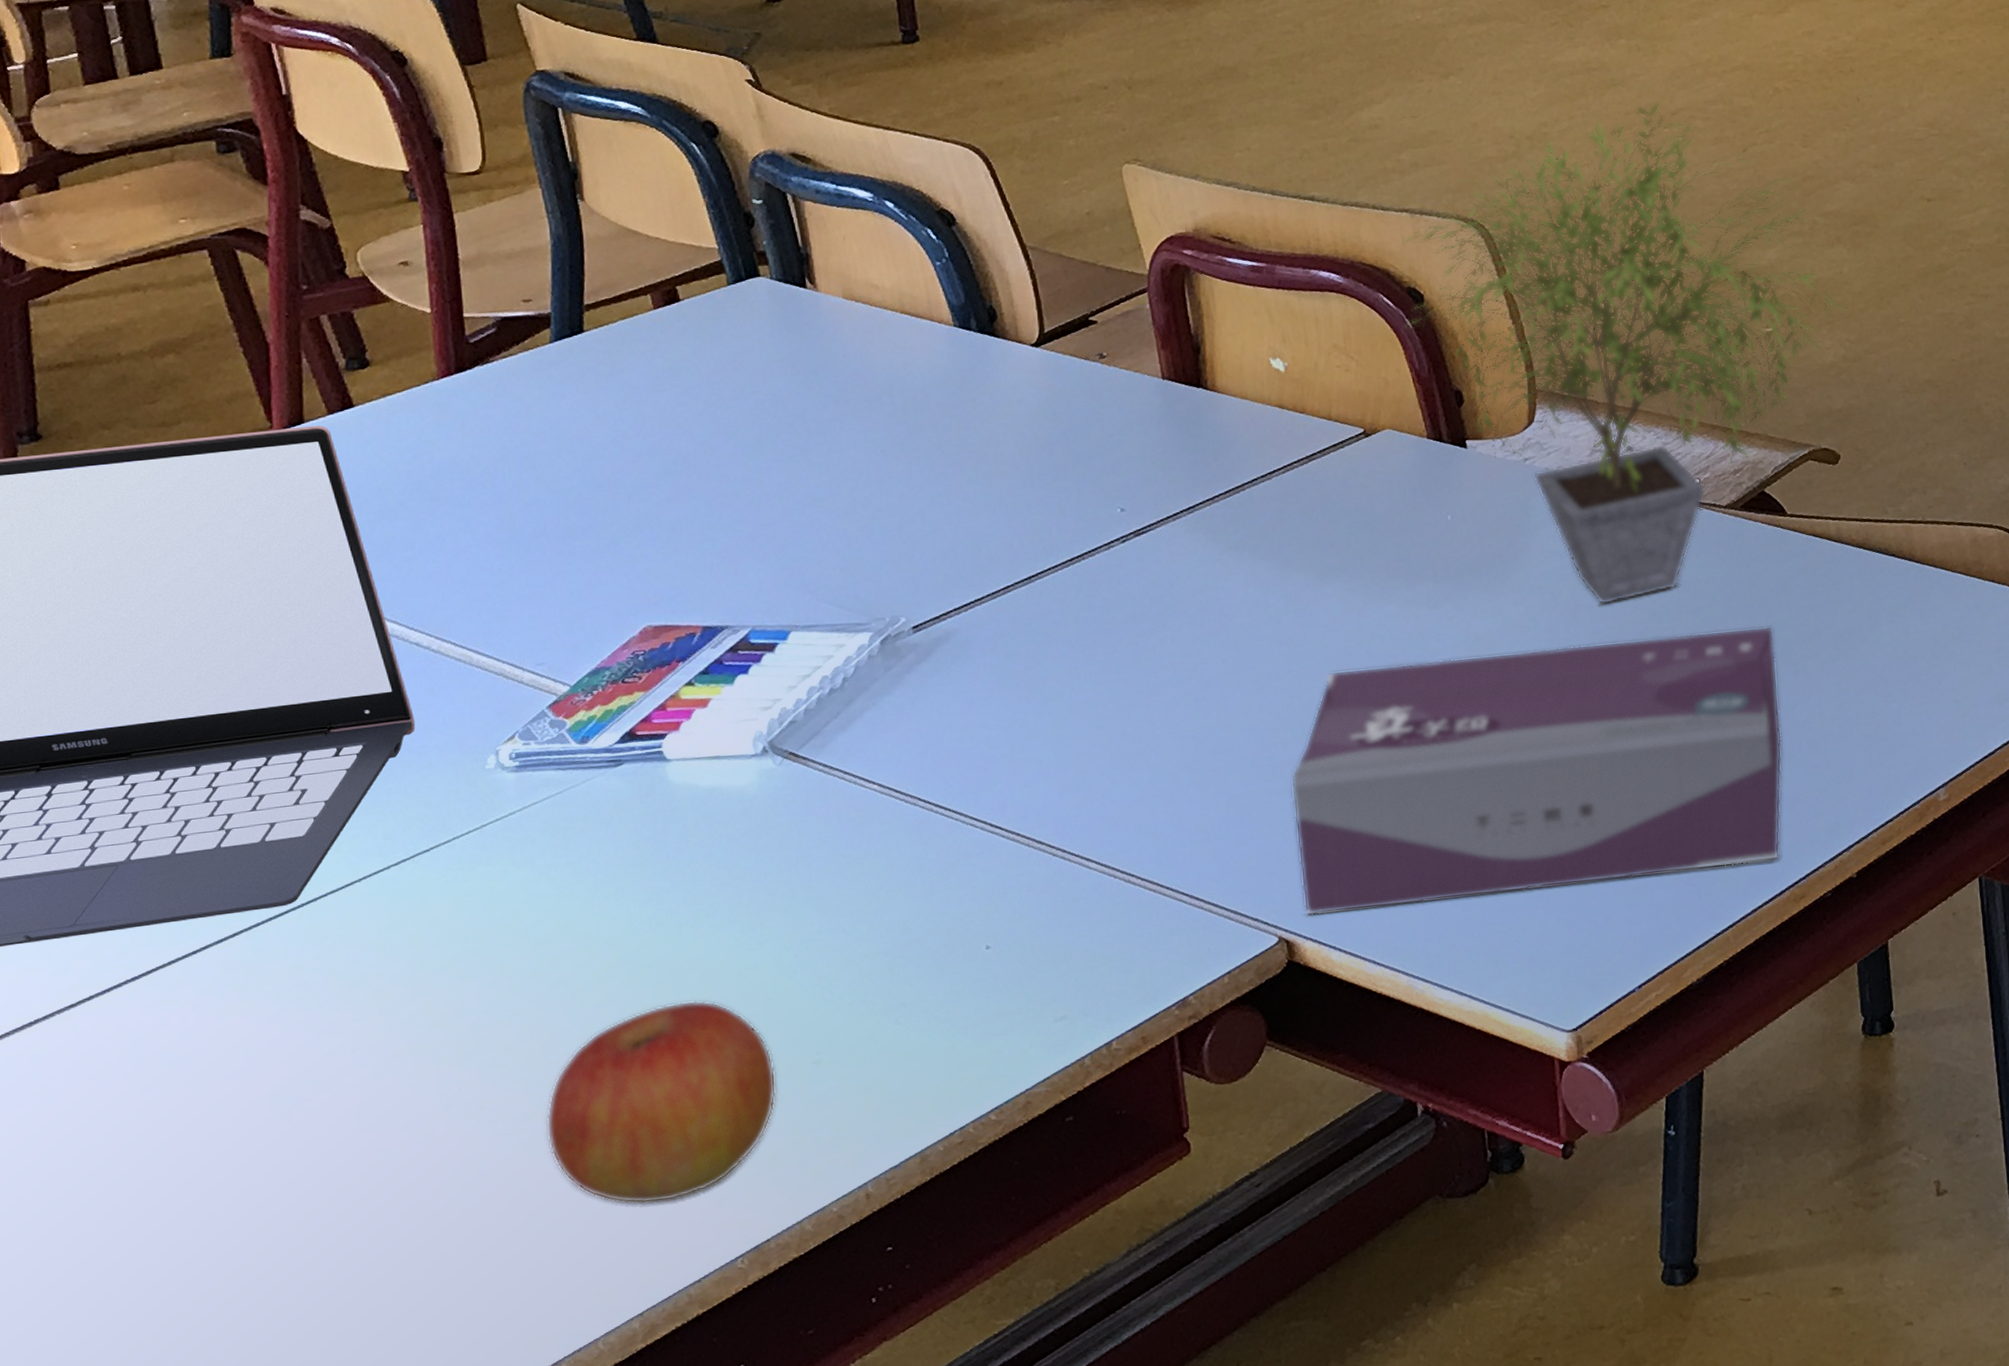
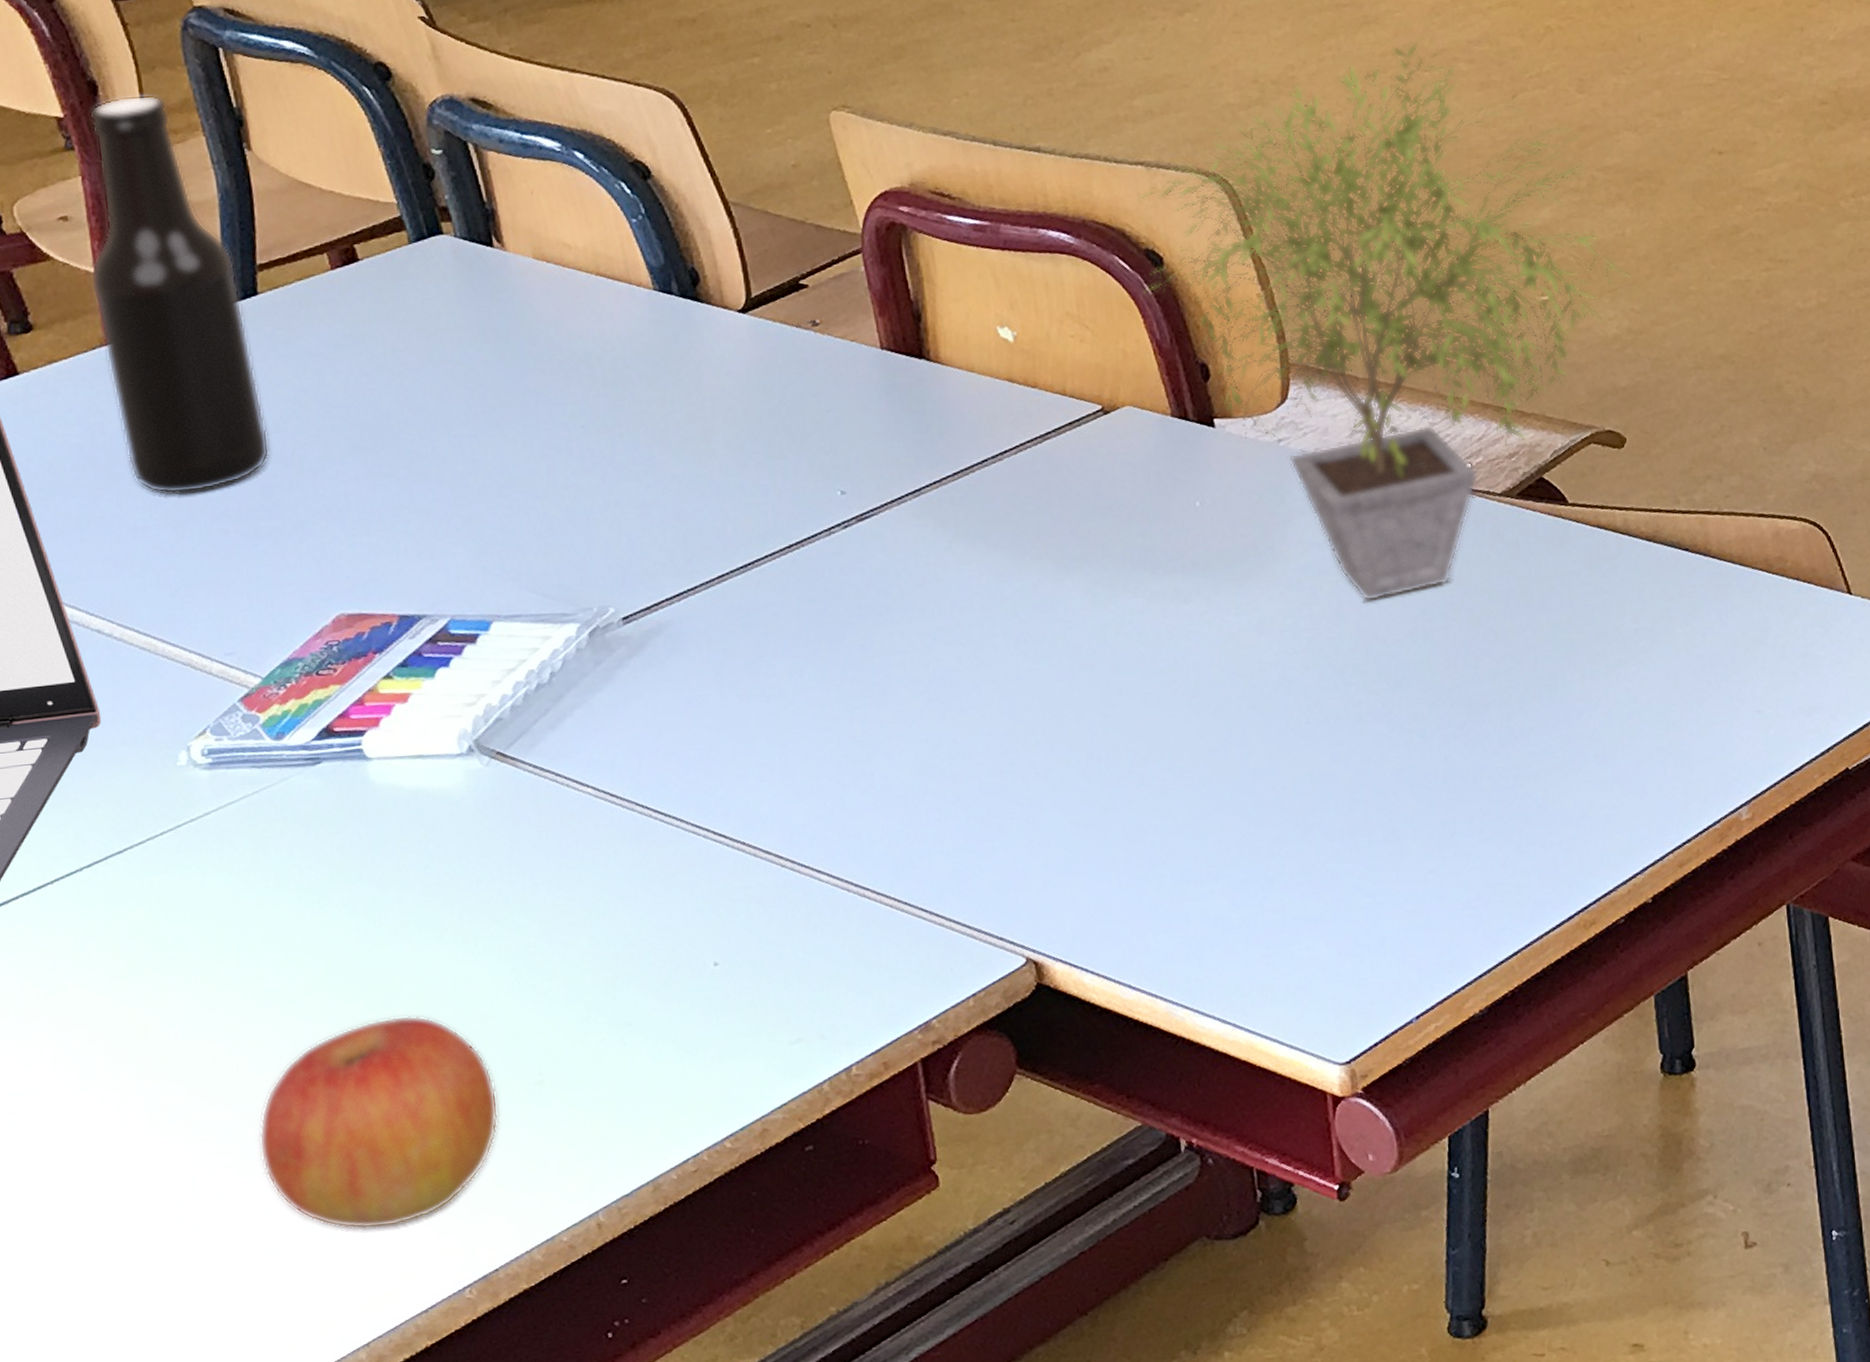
beer bottle: none [426,150,588,517] -> present [90,95,270,495]
tissue box: present [1290,626,1783,917] -> none [1033,626,1568,936]

